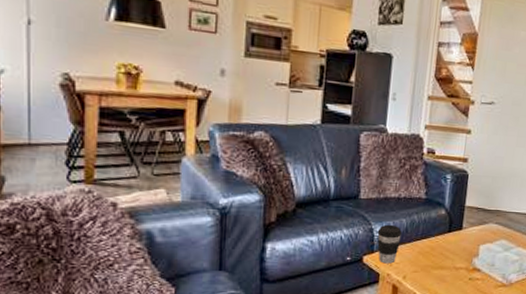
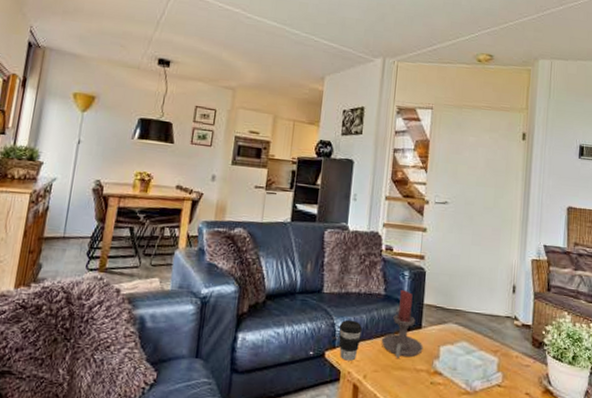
candle holder: none [421,193,464,258] -> present [381,290,423,358]

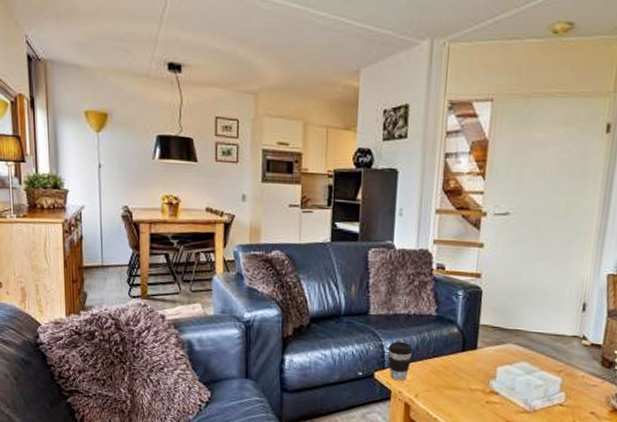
candle holder: present [381,290,423,358] -> none [433,310,479,378]

